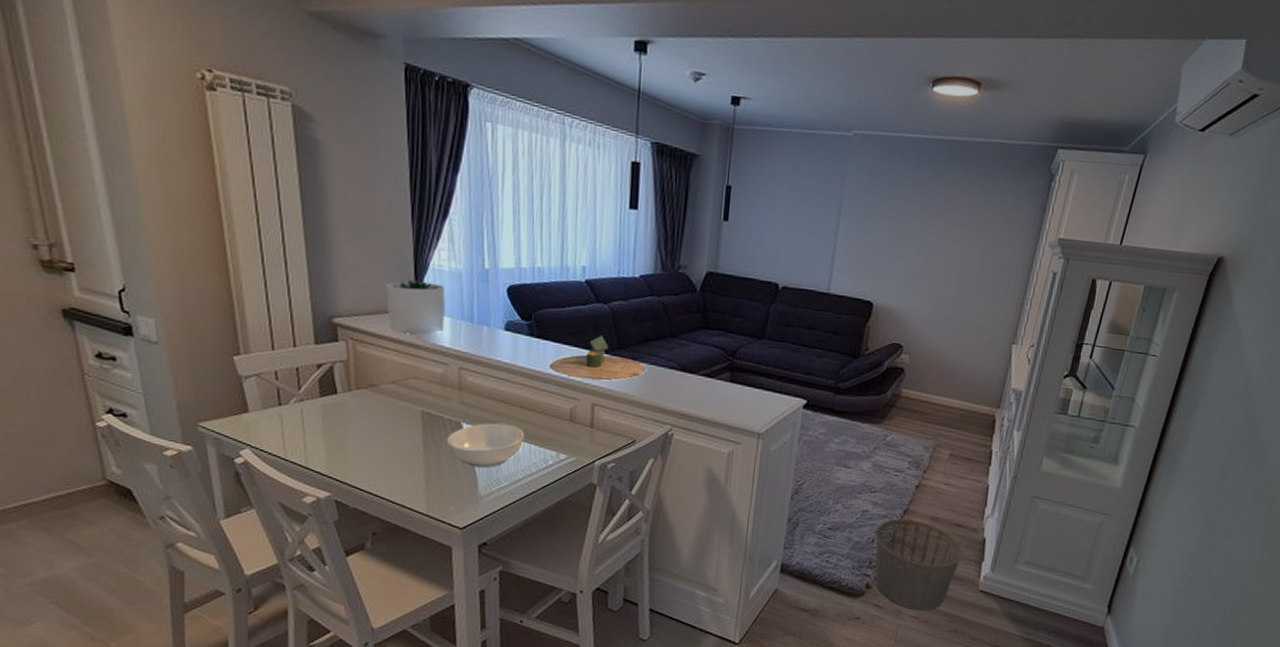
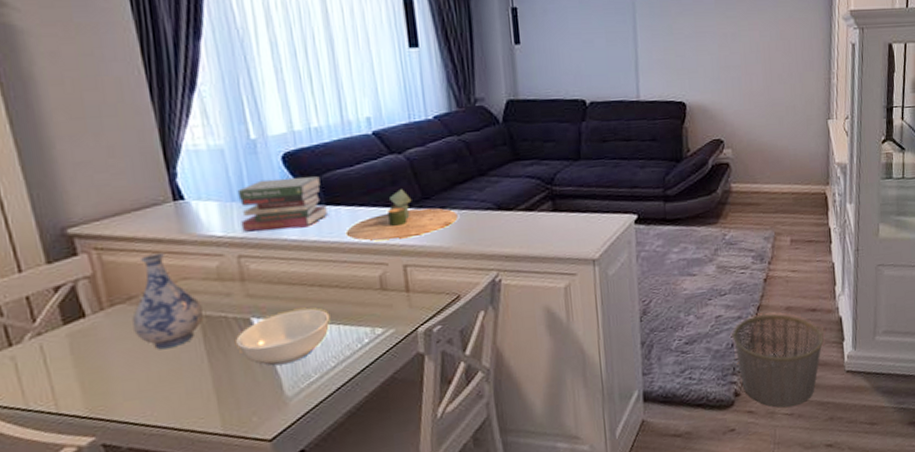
vase: none [371,352,425,434] -> present [132,253,203,349]
planter: present [385,279,445,334] -> none [129,165,212,231]
books: none [466,305,538,354] -> present [237,176,329,232]

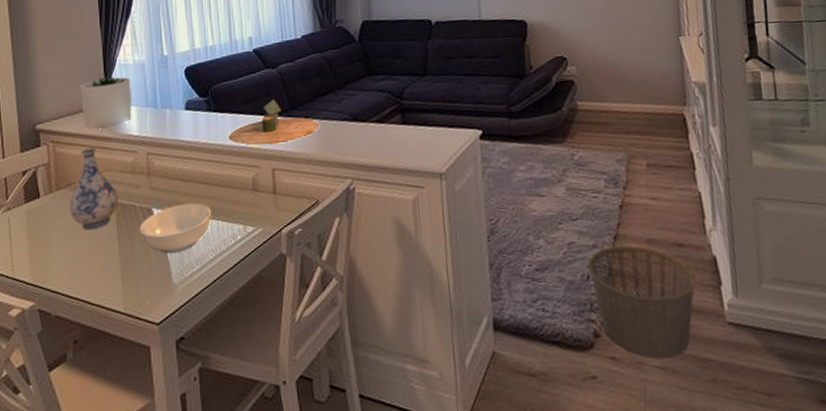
planter: none [129,165,212,231] -> present [79,76,132,129]
books: present [237,176,329,232] -> none [151,87,216,133]

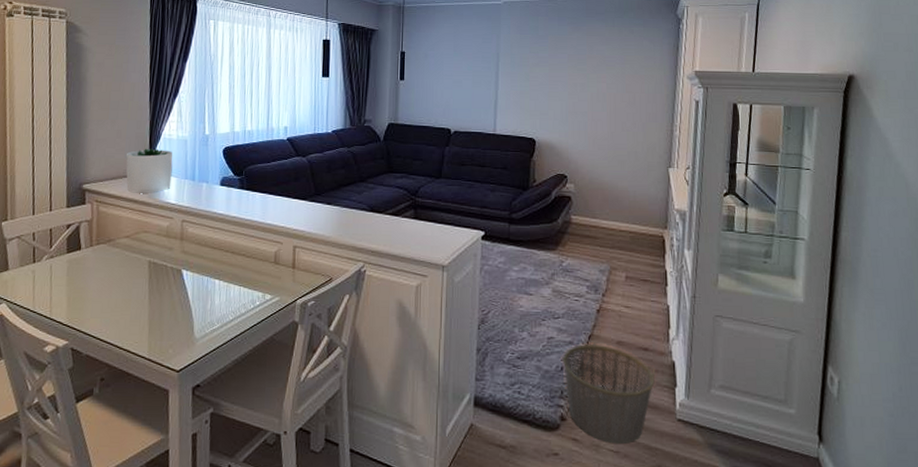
vase: present [70,147,118,230] -> none [107,210,152,283]
bowl: present [140,203,212,254] -> none [169,269,235,311]
decorative tray: present [228,99,319,146] -> none [256,185,340,225]

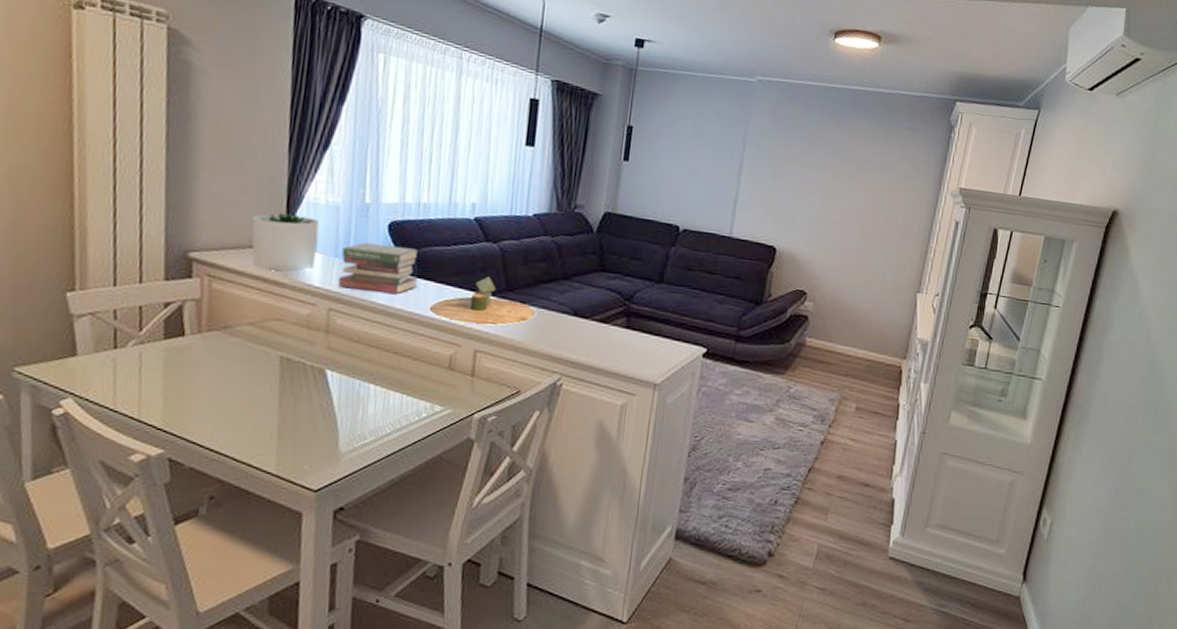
books: none [188,165,248,205] -> present [338,242,418,295]
decorative tray: none [256,185,340,225] -> present [428,277,536,325]
basket: present [562,344,656,444] -> none [777,477,874,581]

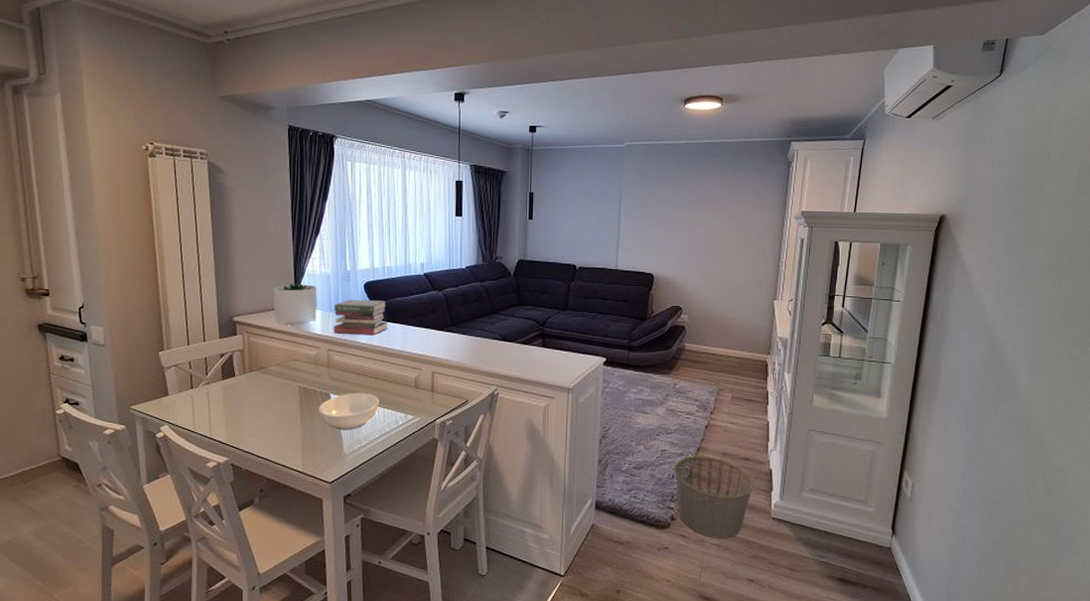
bowl: none [307,370,397,421] -> present [319,393,380,430]
decorative tray: present [428,277,536,325] -> none [397,317,474,353]
basket: none [777,477,874,581] -> present [673,456,755,538]

